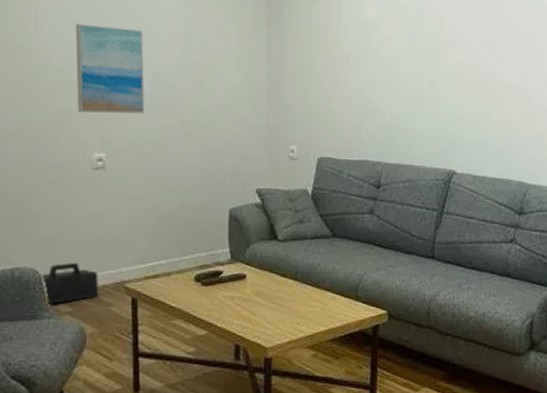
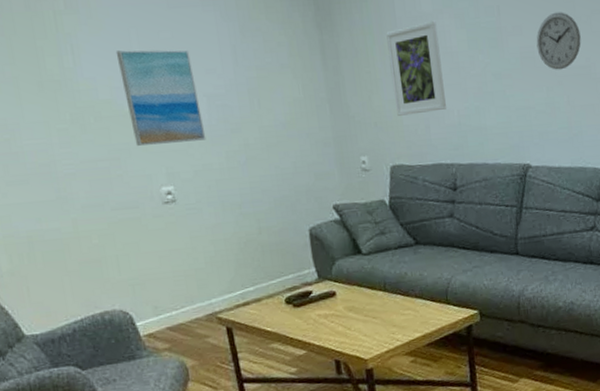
speaker: present [40,262,99,305] -> none [130,299,193,345]
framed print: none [330,27,380,111] -> present [386,21,446,116]
wall clock: none [474,31,517,85] -> present [536,12,581,70]

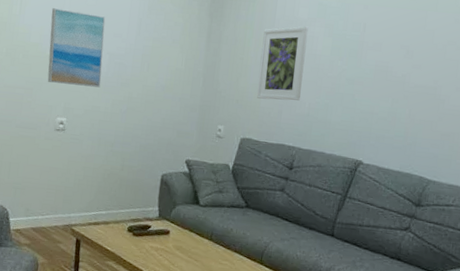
wall clock: present [536,12,581,70] -> none [391,37,434,87]

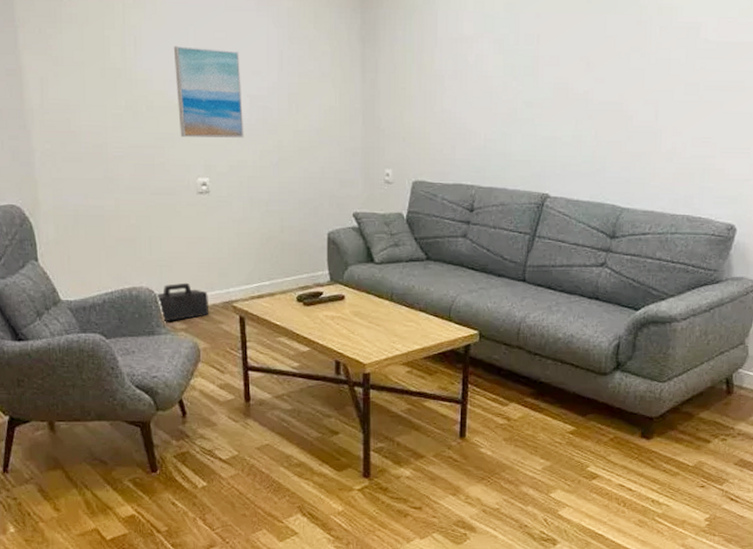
speaker: none [7,204,52,237] -> present [155,282,210,322]
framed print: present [257,26,309,101] -> none [425,45,476,134]

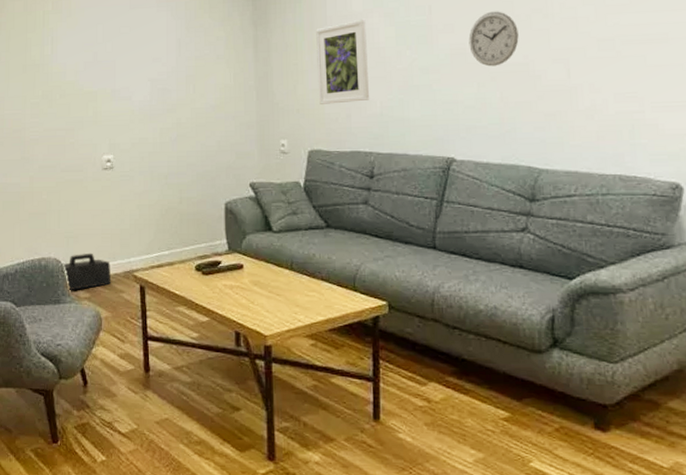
wall art: present [173,46,244,138] -> none [84,41,146,119]
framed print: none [425,45,476,134] -> present [316,20,369,104]
wall clock: none [571,46,617,104] -> present [468,11,519,67]

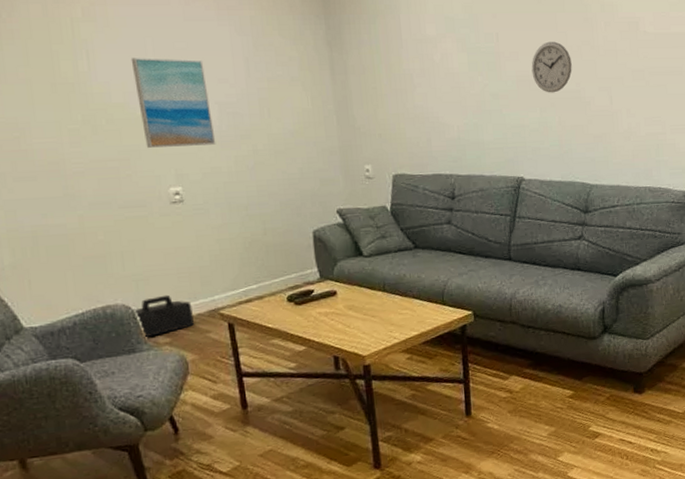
wall art: none [84,41,146,119] -> present [131,58,216,148]
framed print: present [316,20,369,104] -> none [392,44,447,129]

